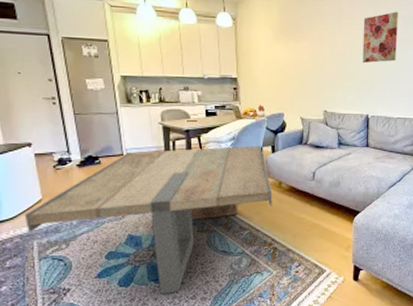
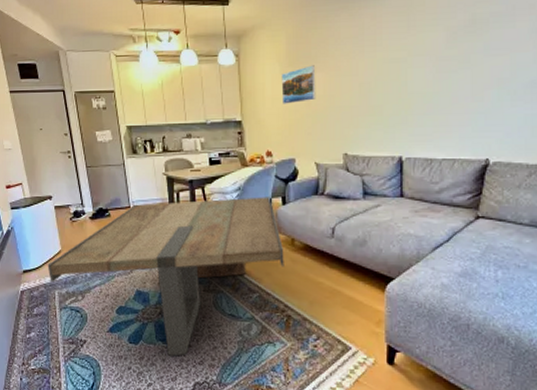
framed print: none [273,34,303,66] -> present [281,65,316,104]
wall art: present [362,12,399,63] -> none [392,23,441,93]

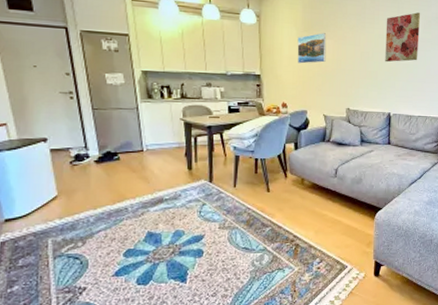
coffee table: present [47,197,284,356] -> none [38,142,295,292]
wall art: none [392,23,441,93] -> present [385,12,421,63]

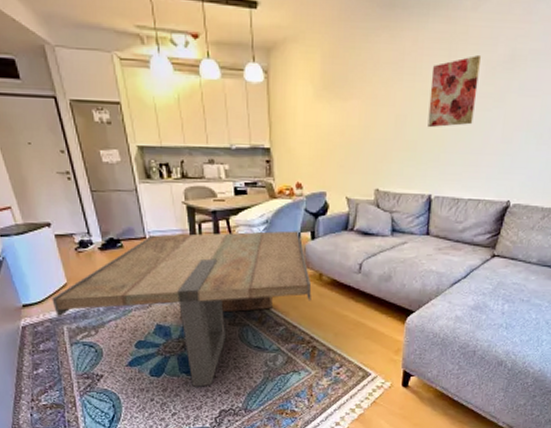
coffee table: none [38,142,295,292] -> present [51,230,312,387]
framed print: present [297,33,327,64] -> none [314,90,352,133]

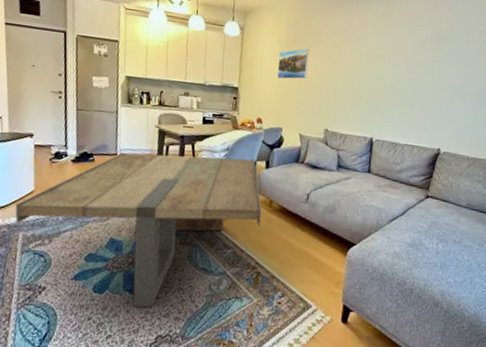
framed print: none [314,90,352,133] -> present [277,48,310,79]
wall art: present [427,55,482,128] -> none [370,32,414,84]

